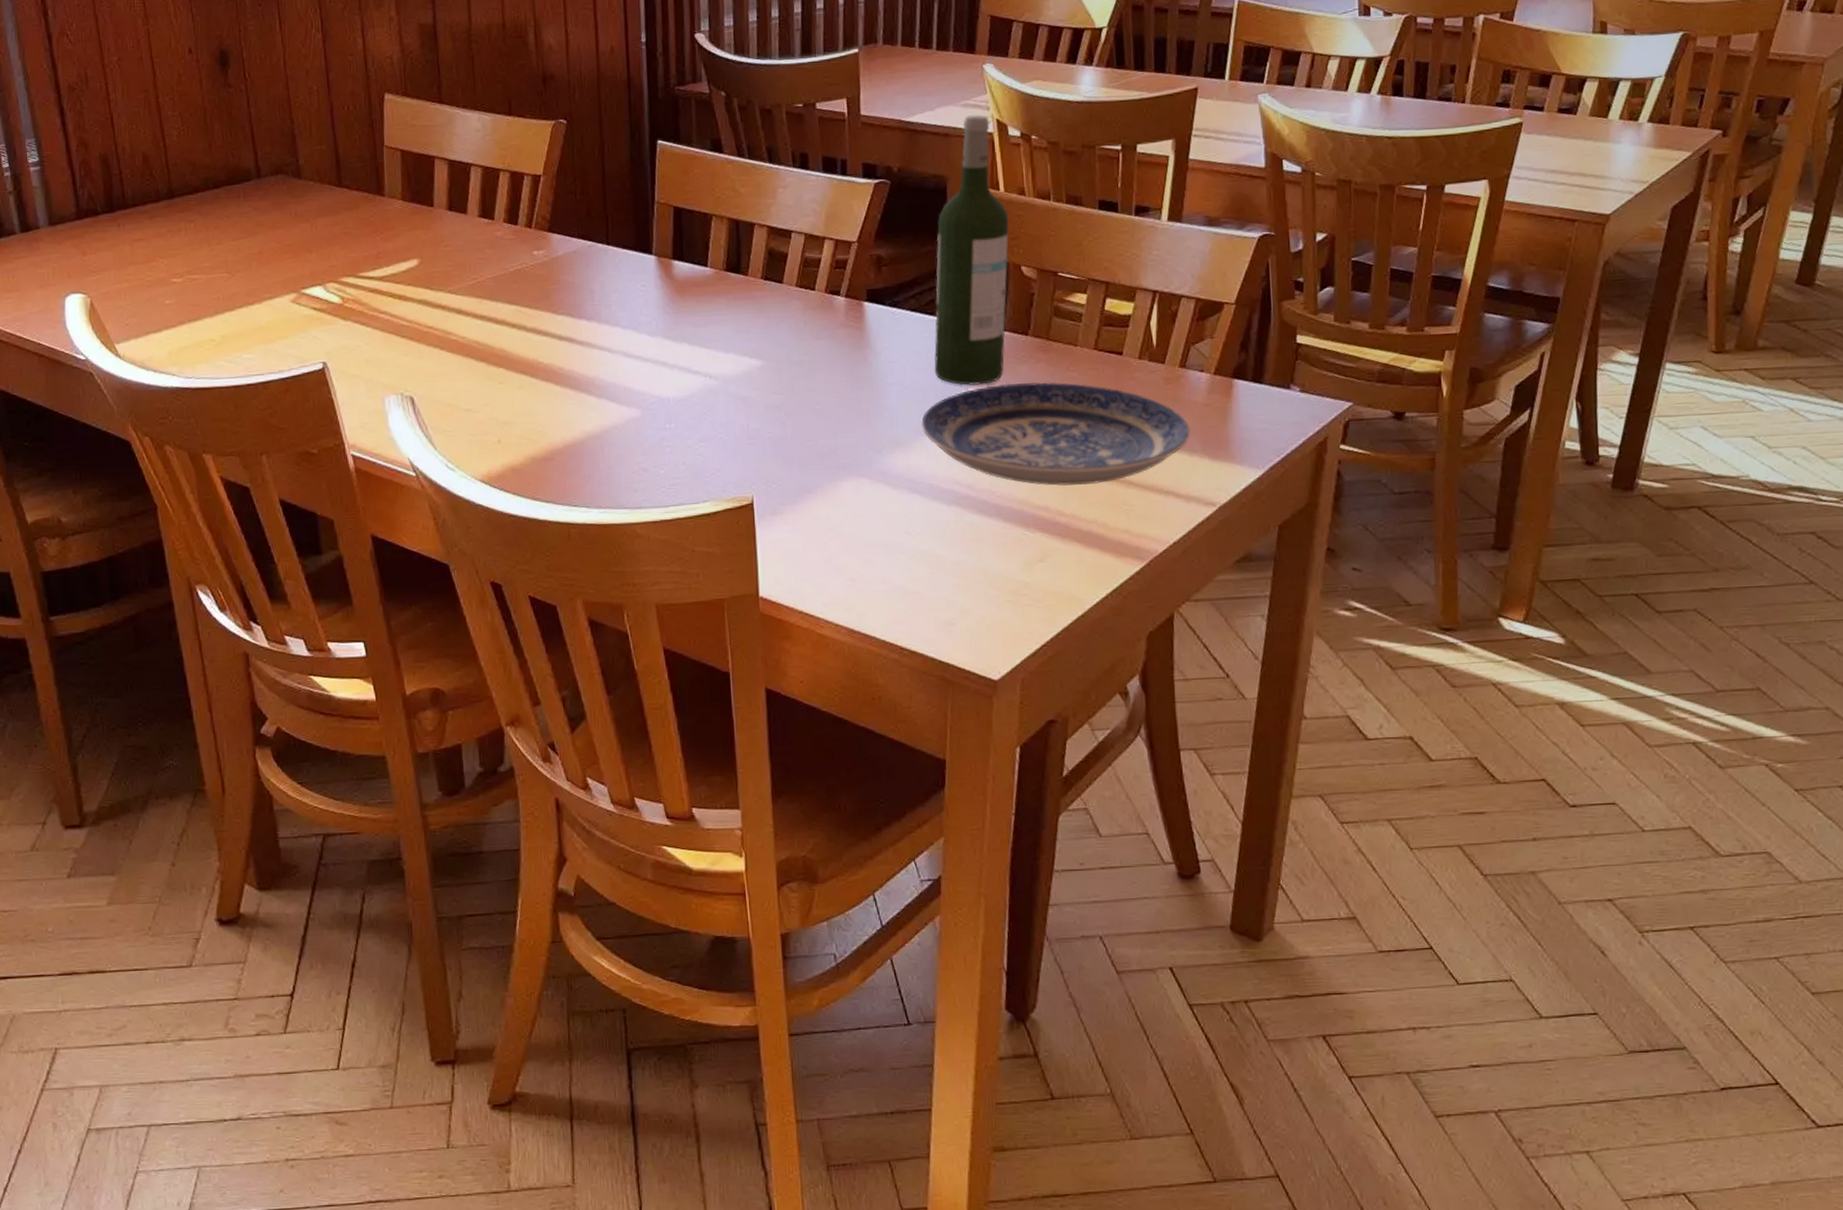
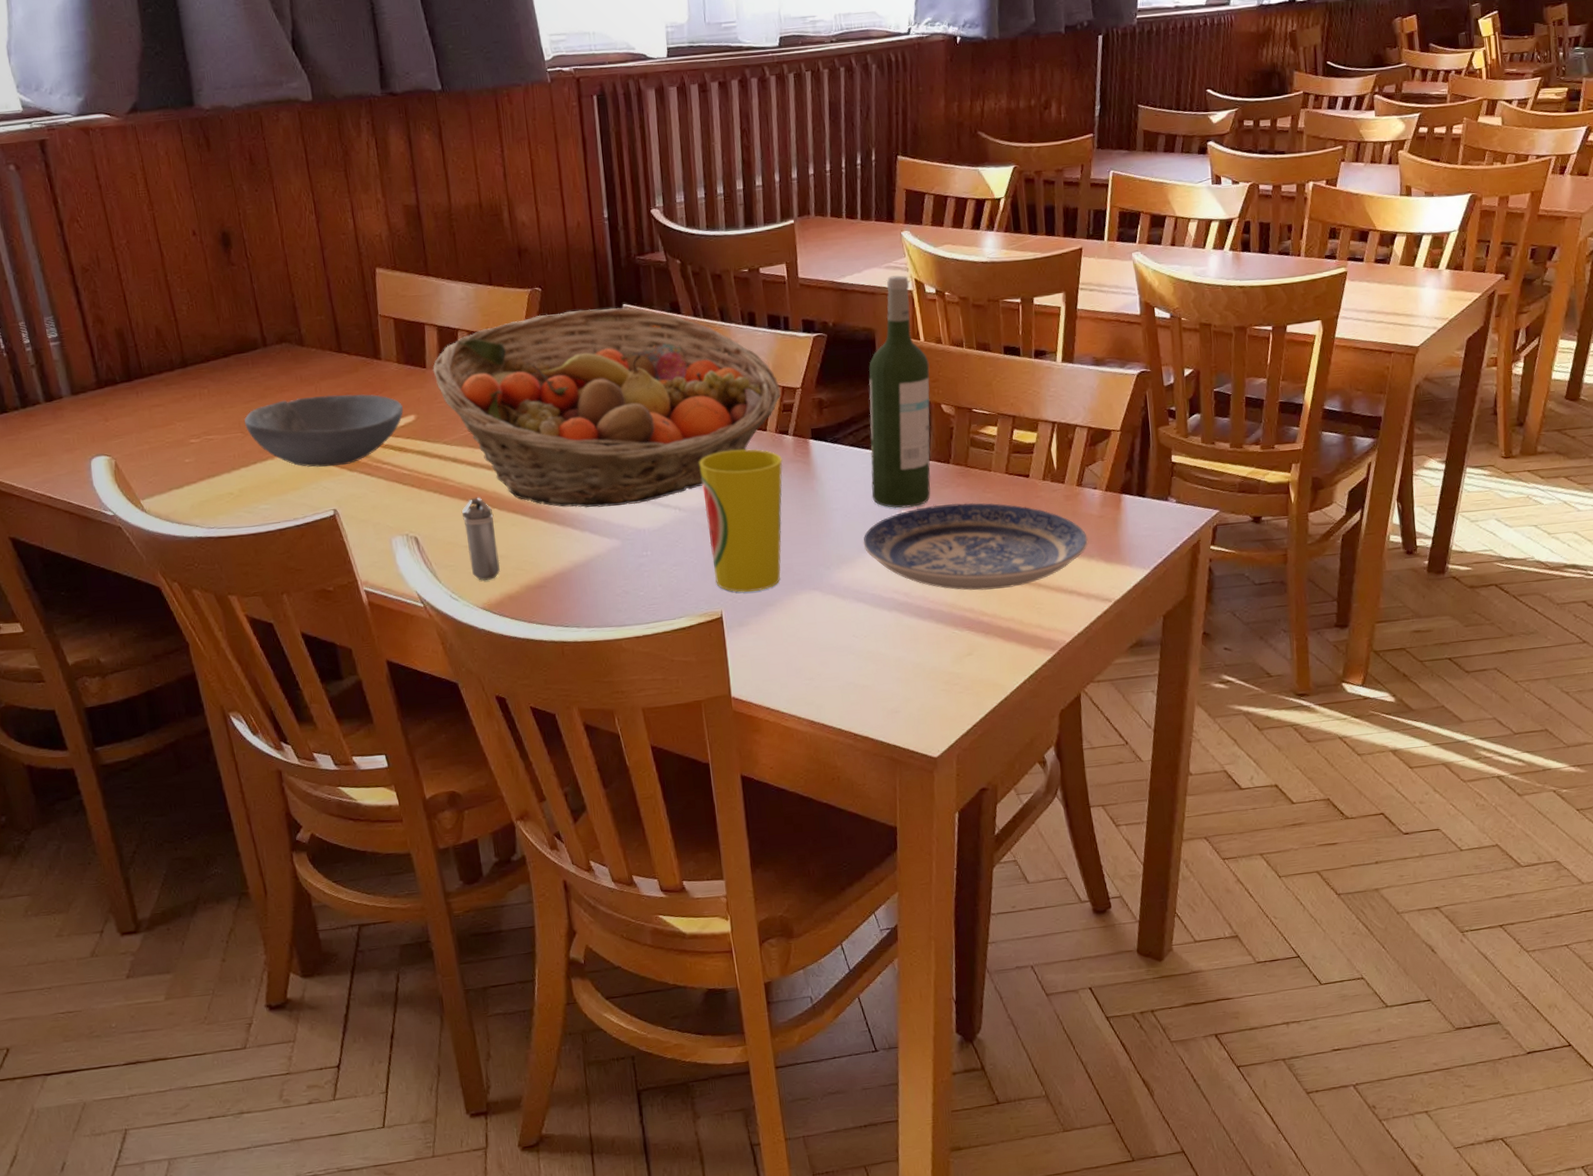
bowl: none [232,233,406,315] -> present [244,393,403,468]
fruit basket: none [441,144,834,371] -> present [432,307,781,508]
shaker: none [463,354,504,449] -> present [461,497,500,581]
cup: none [735,309,832,476] -> present [699,448,783,592]

